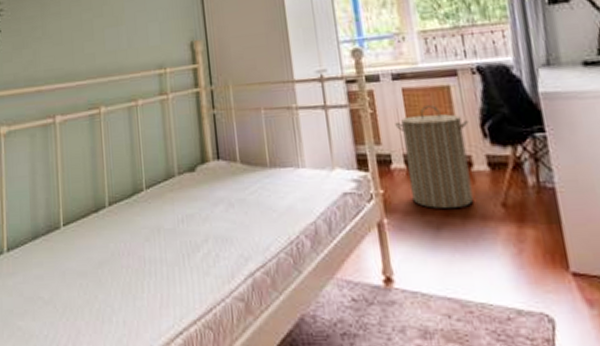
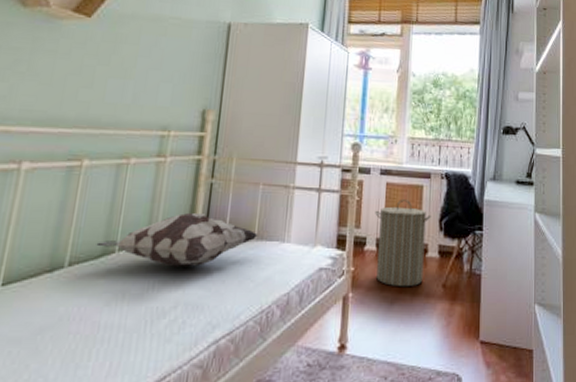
decorative pillow: none [126,146,271,201] -> present [96,213,258,267]

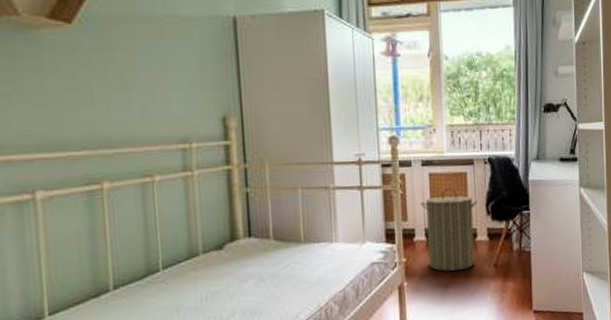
decorative pillow: present [96,213,258,267] -> none [138,224,305,279]

